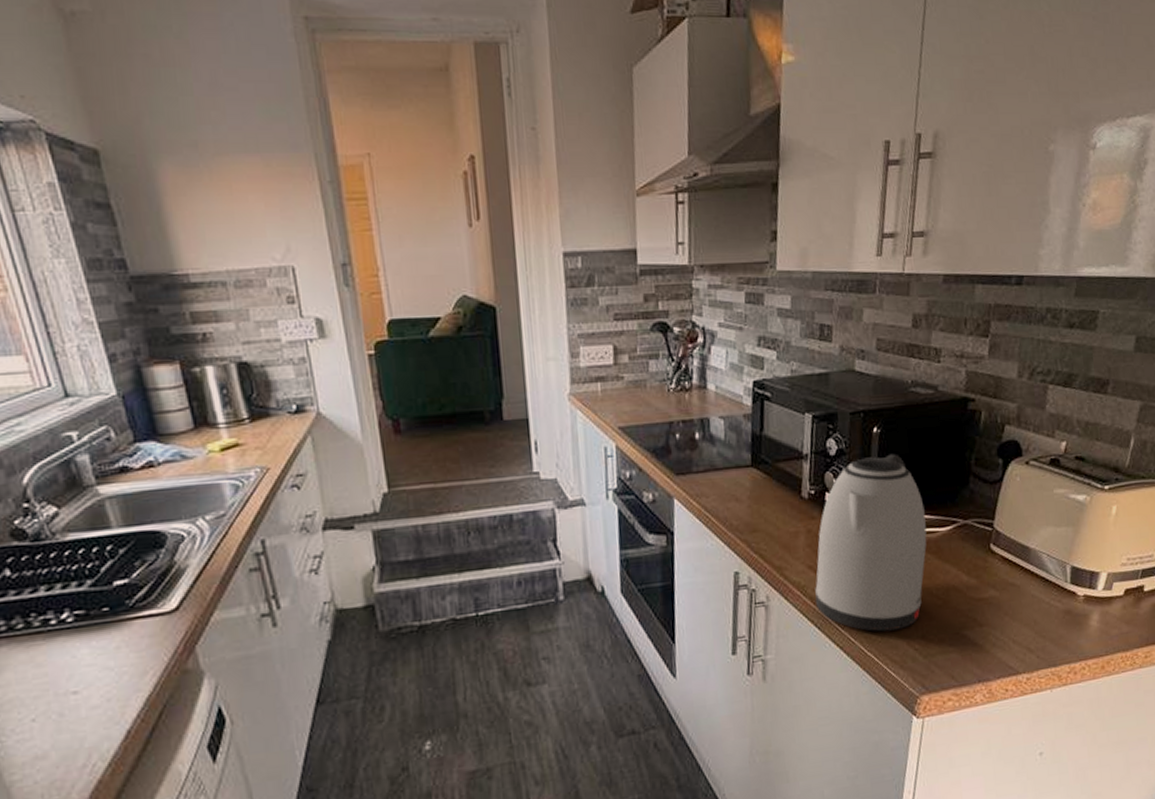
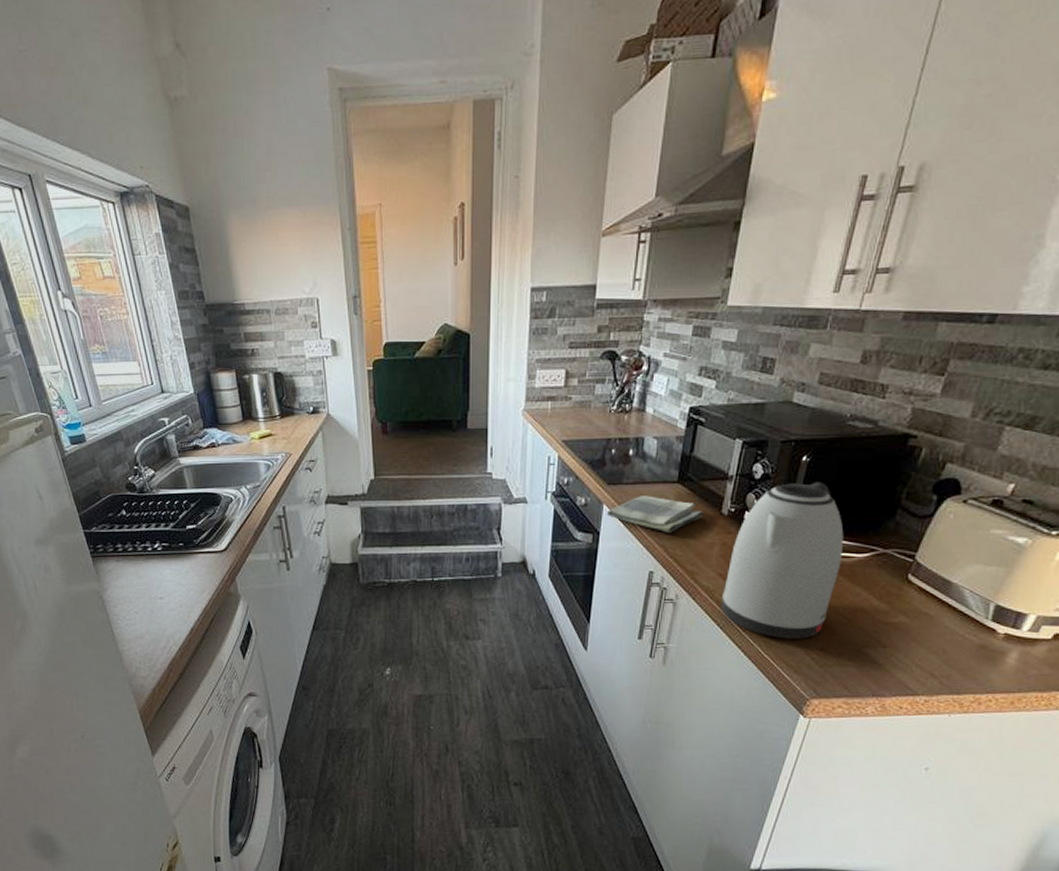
dish towel: none [679,484,782,525] -> present [607,496,702,533]

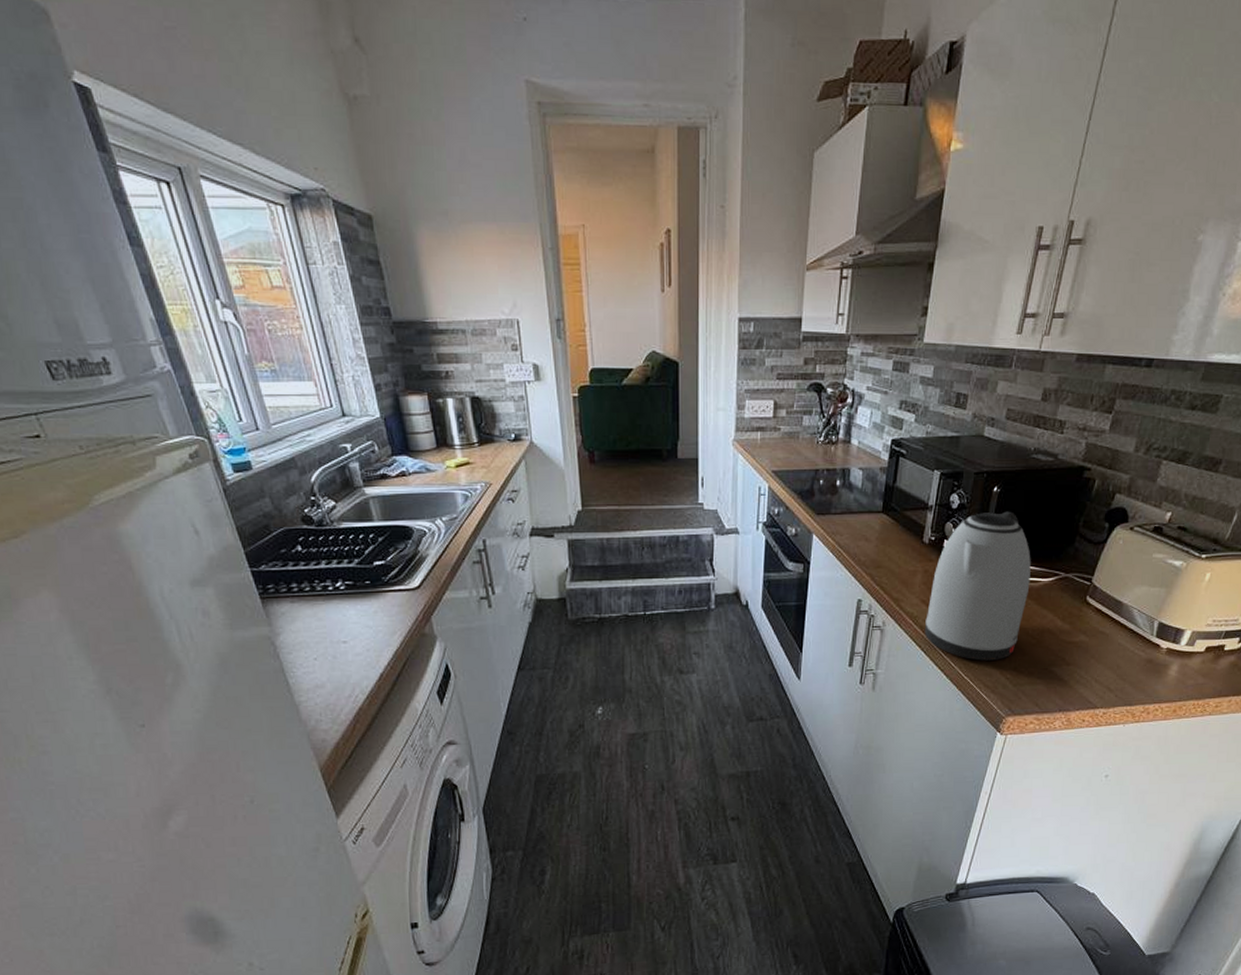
dish towel: present [607,496,702,533] -> none [817,525,905,561]

